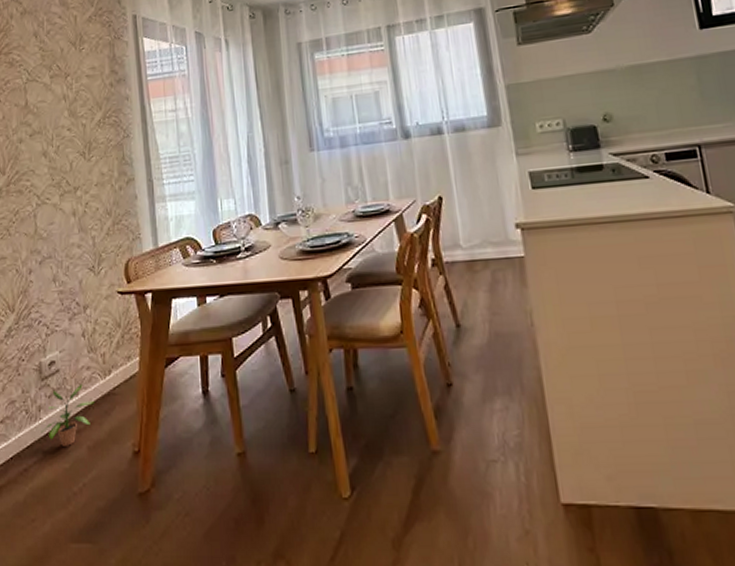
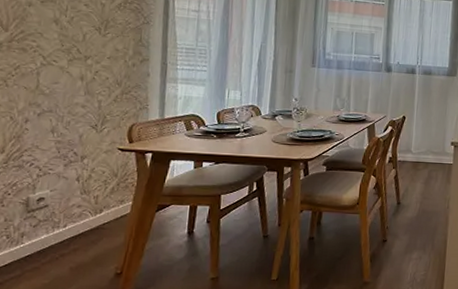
potted plant: present [41,383,94,446] -> none [21,217,81,266]

